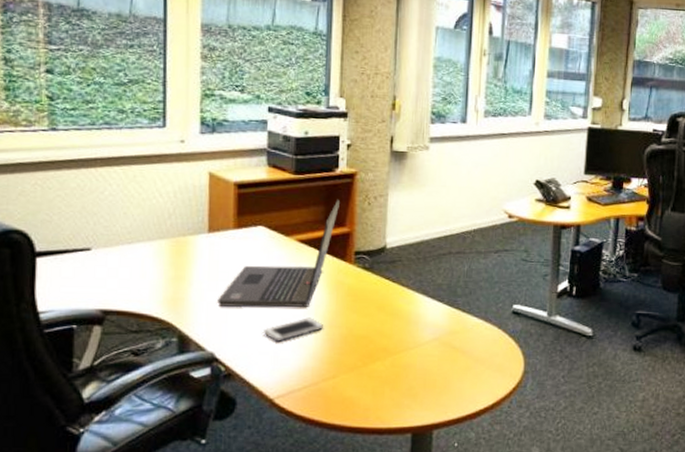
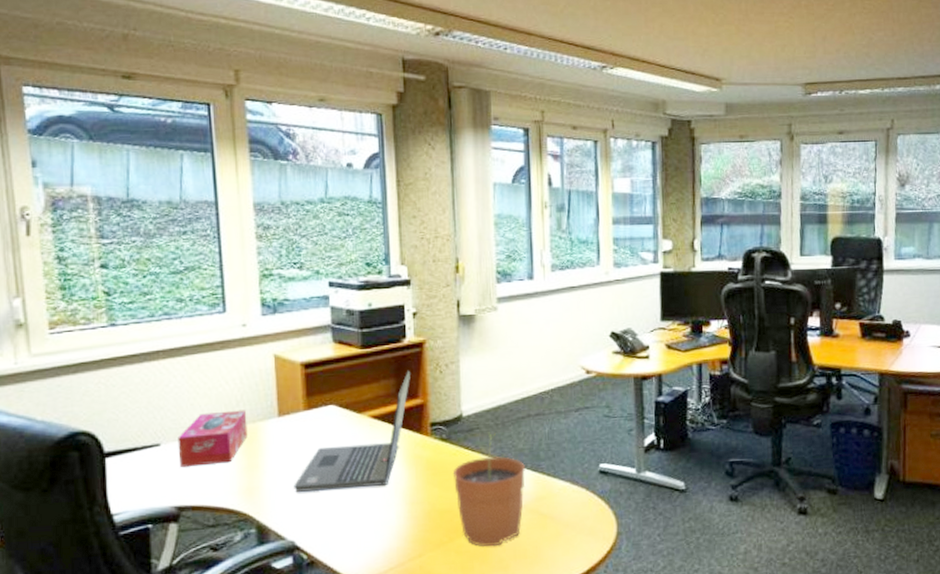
tissue box: none [108,222,178,273] -> present [177,410,248,467]
cell phone: present [264,317,323,342] -> none [344,496,404,524]
plant pot: none [372,266,442,375] -> present [452,433,526,548]

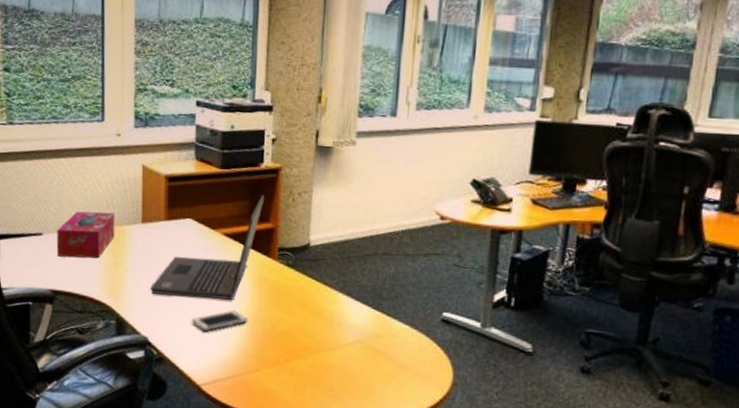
cell phone: none [344,496,404,524] -> present [192,310,247,332]
plant pot: present [452,433,526,548] -> none [295,265,366,375]

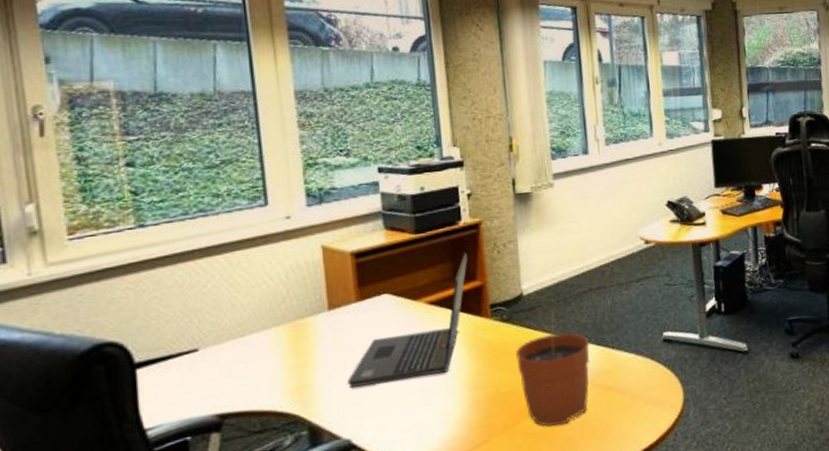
tissue box: present [56,211,115,259] -> none [218,306,296,372]
cell phone: present [192,310,247,332] -> none [403,382,467,415]
plant pot: none [295,265,366,375] -> present [515,309,591,428]

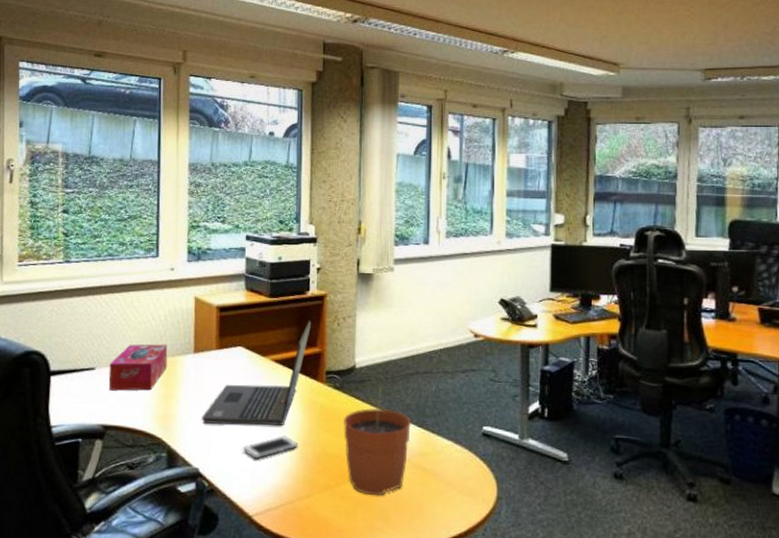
tissue box: none [218,306,296,372] -> present [109,344,168,391]
cell phone: none [403,382,467,415] -> present [243,436,297,459]

